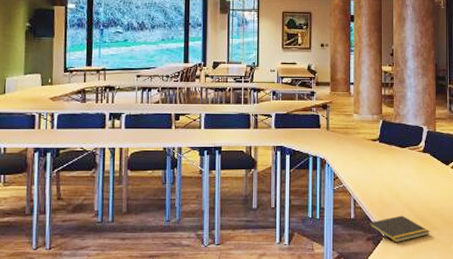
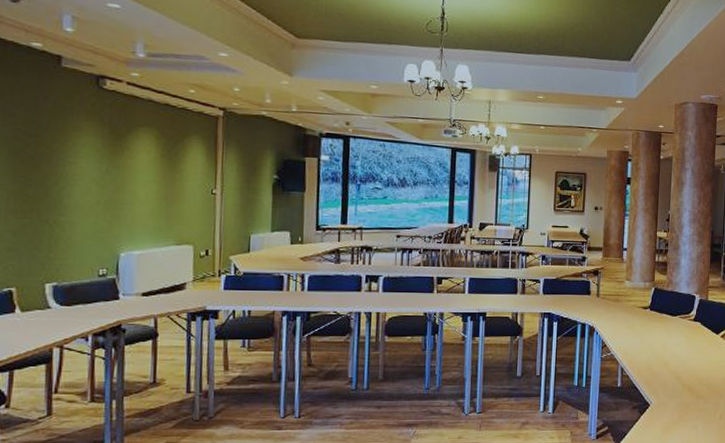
notepad: present [368,215,430,243] -> none [634,384,696,412]

